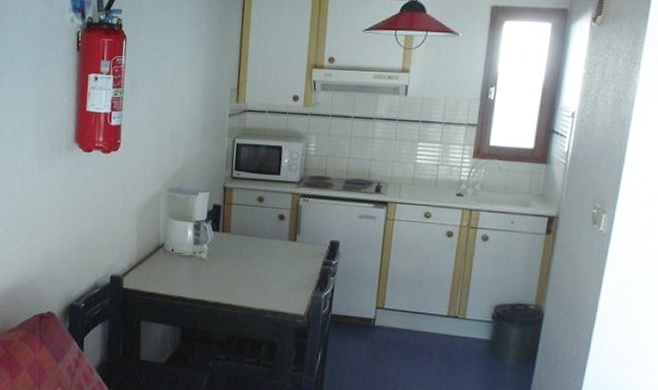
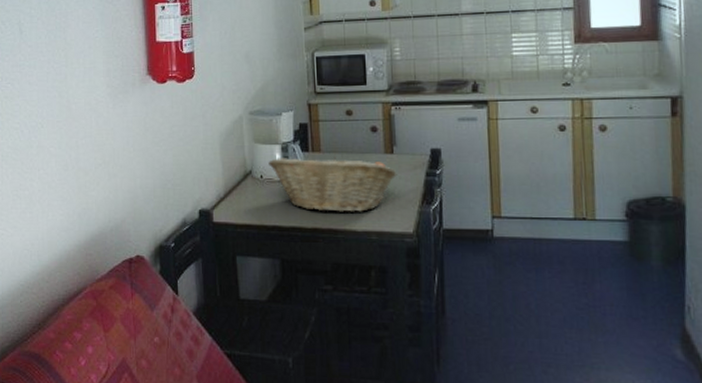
fruit basket: none [180,234,297,292] -> present [268,154,397,212]

